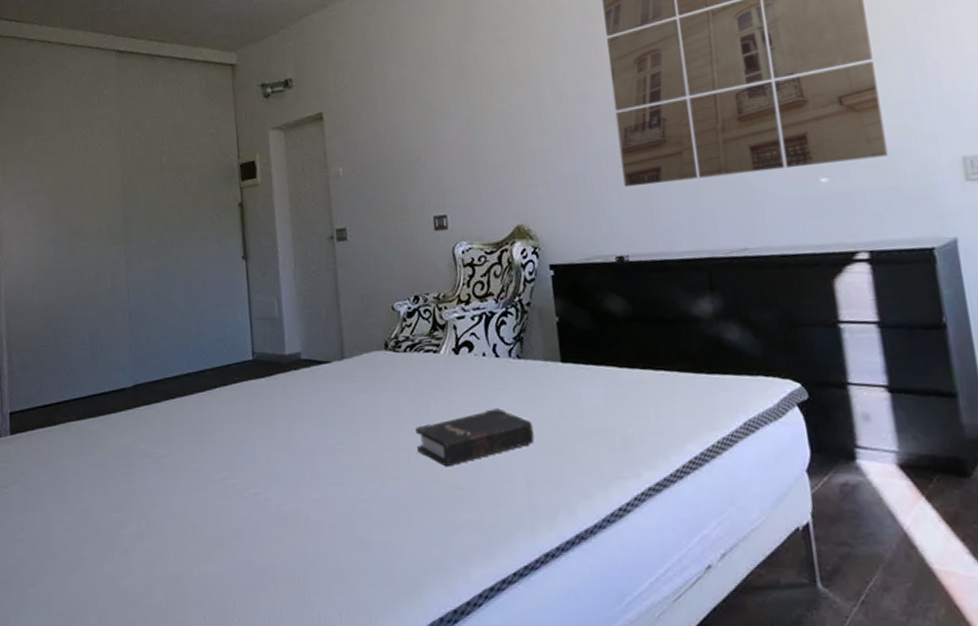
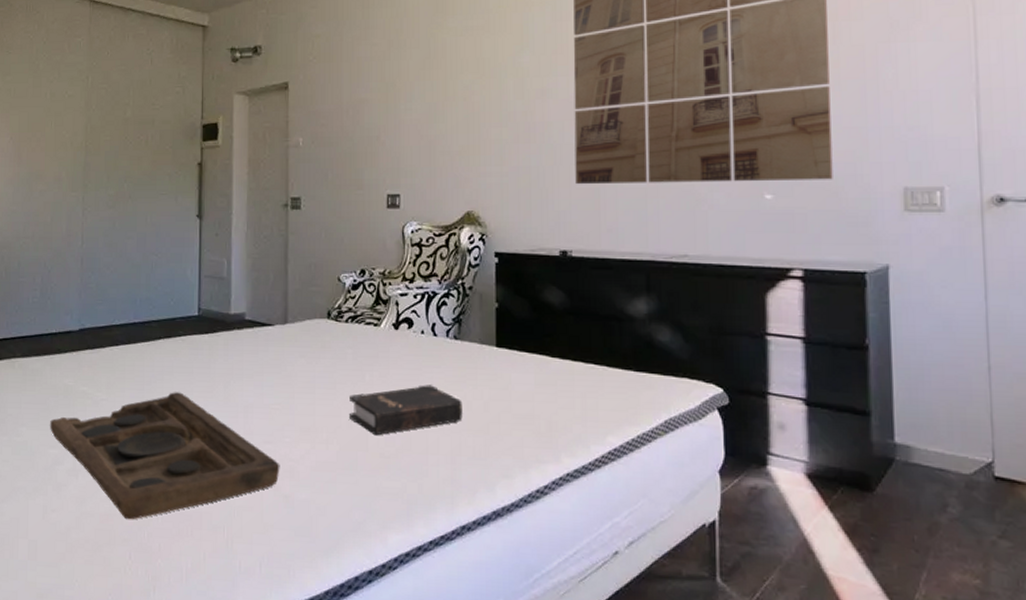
decorative tray: none [111,441,352,580] -> present [50,392,280,520]

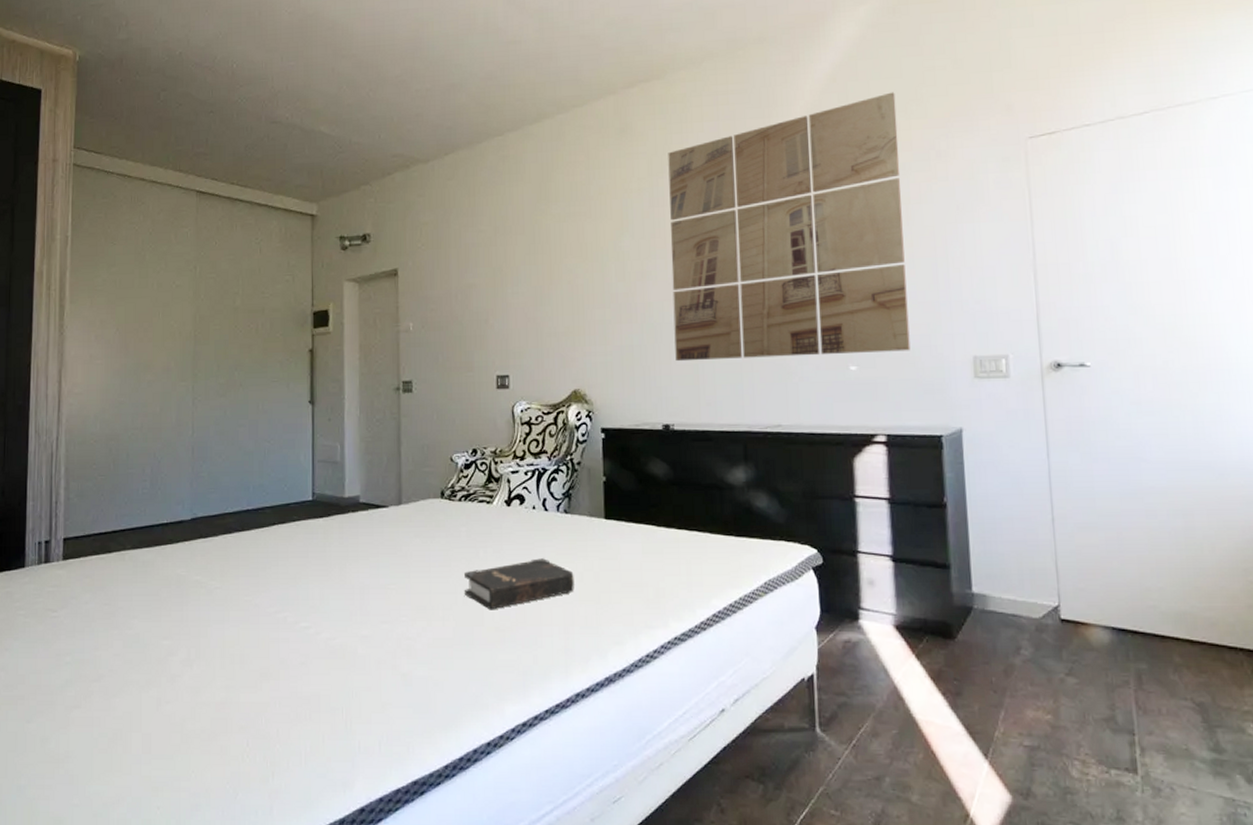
decorative tray: present [50,392,280,520] -> none [163,577,398,707]

